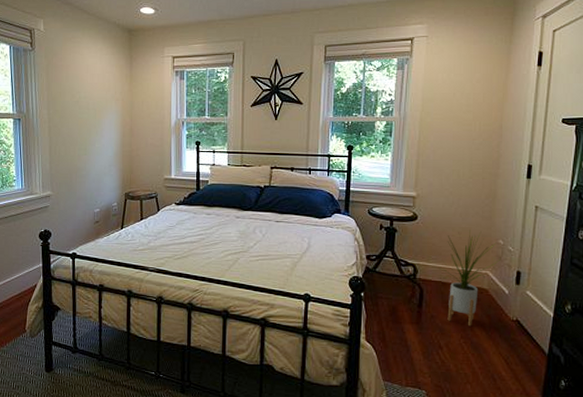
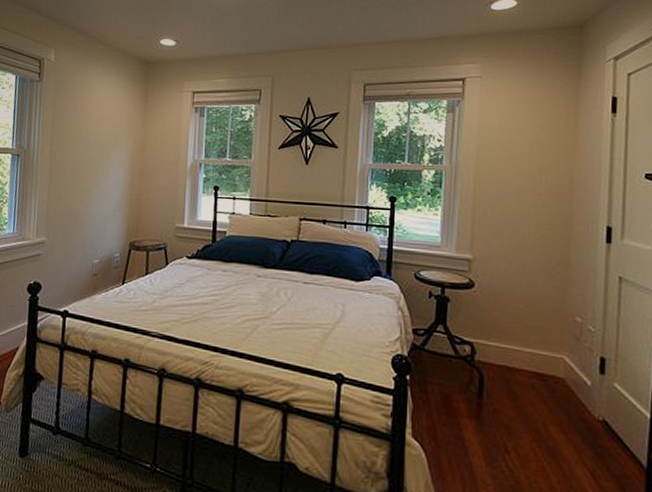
house plant: present [439,230,500,327] -> none [503,302,578,426]

